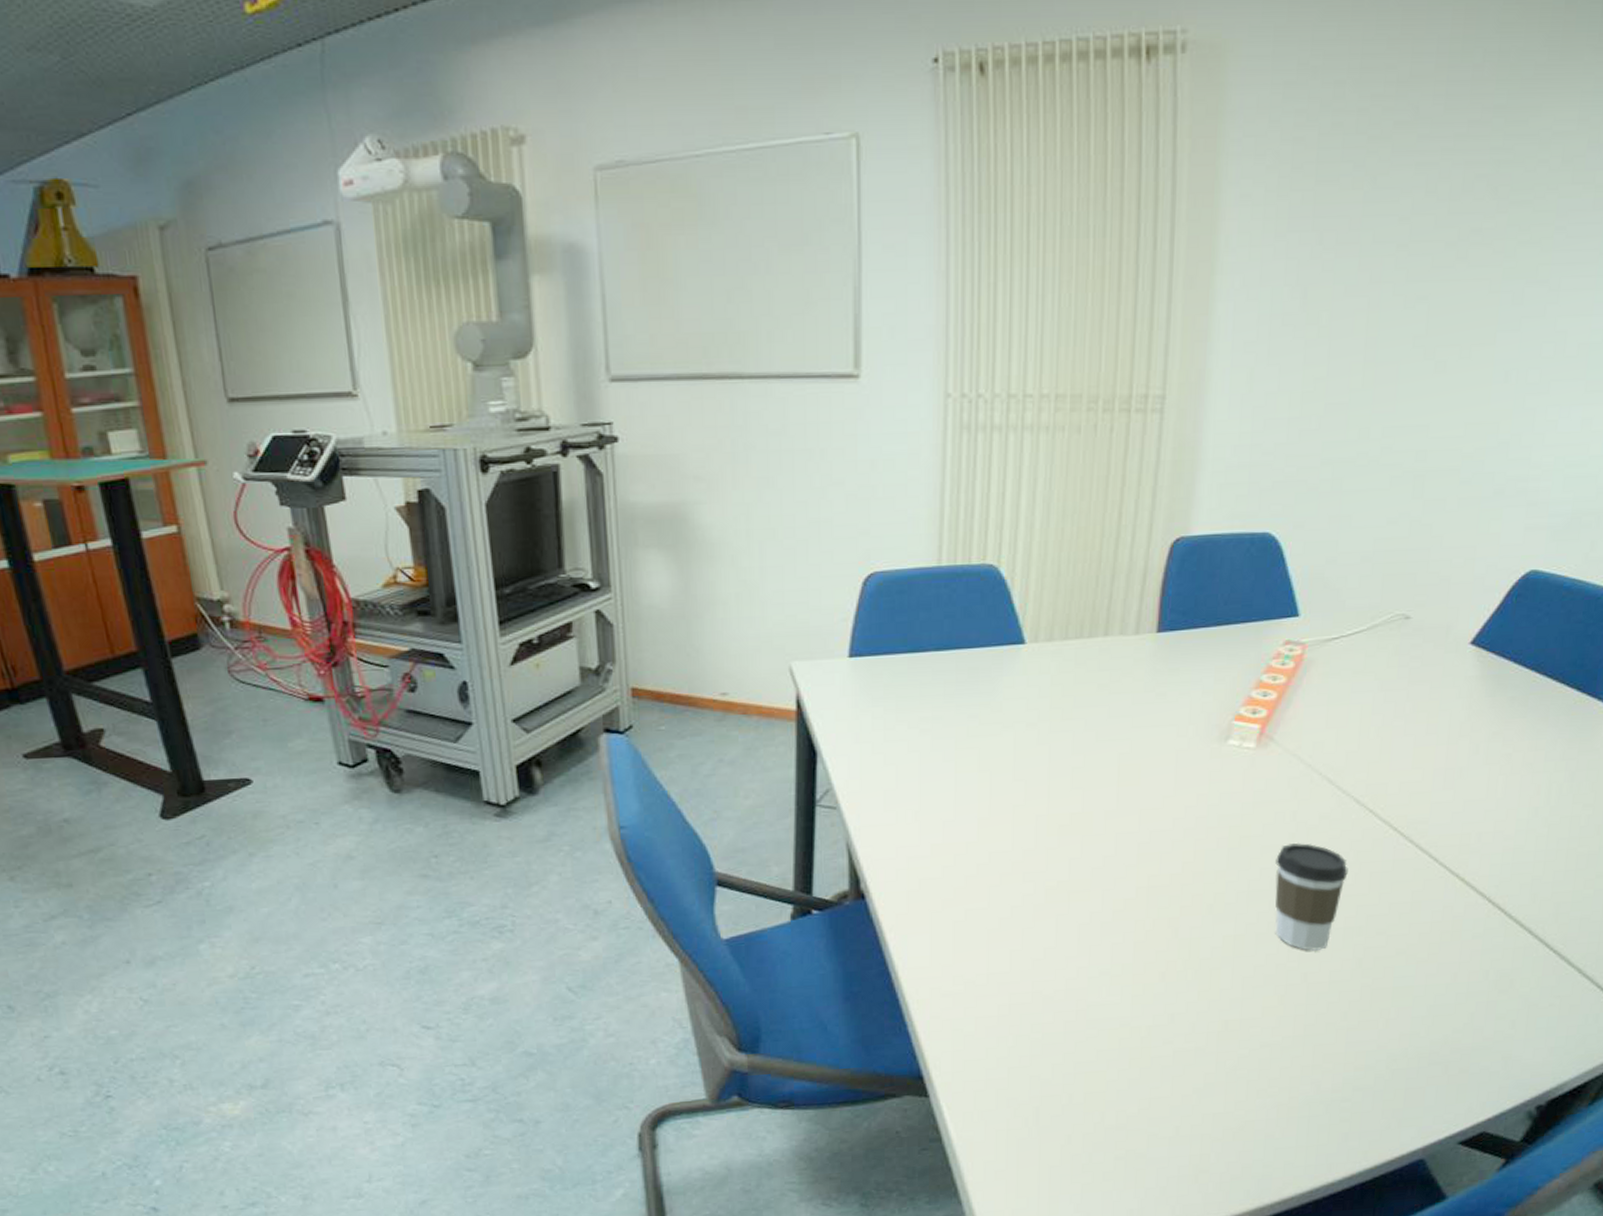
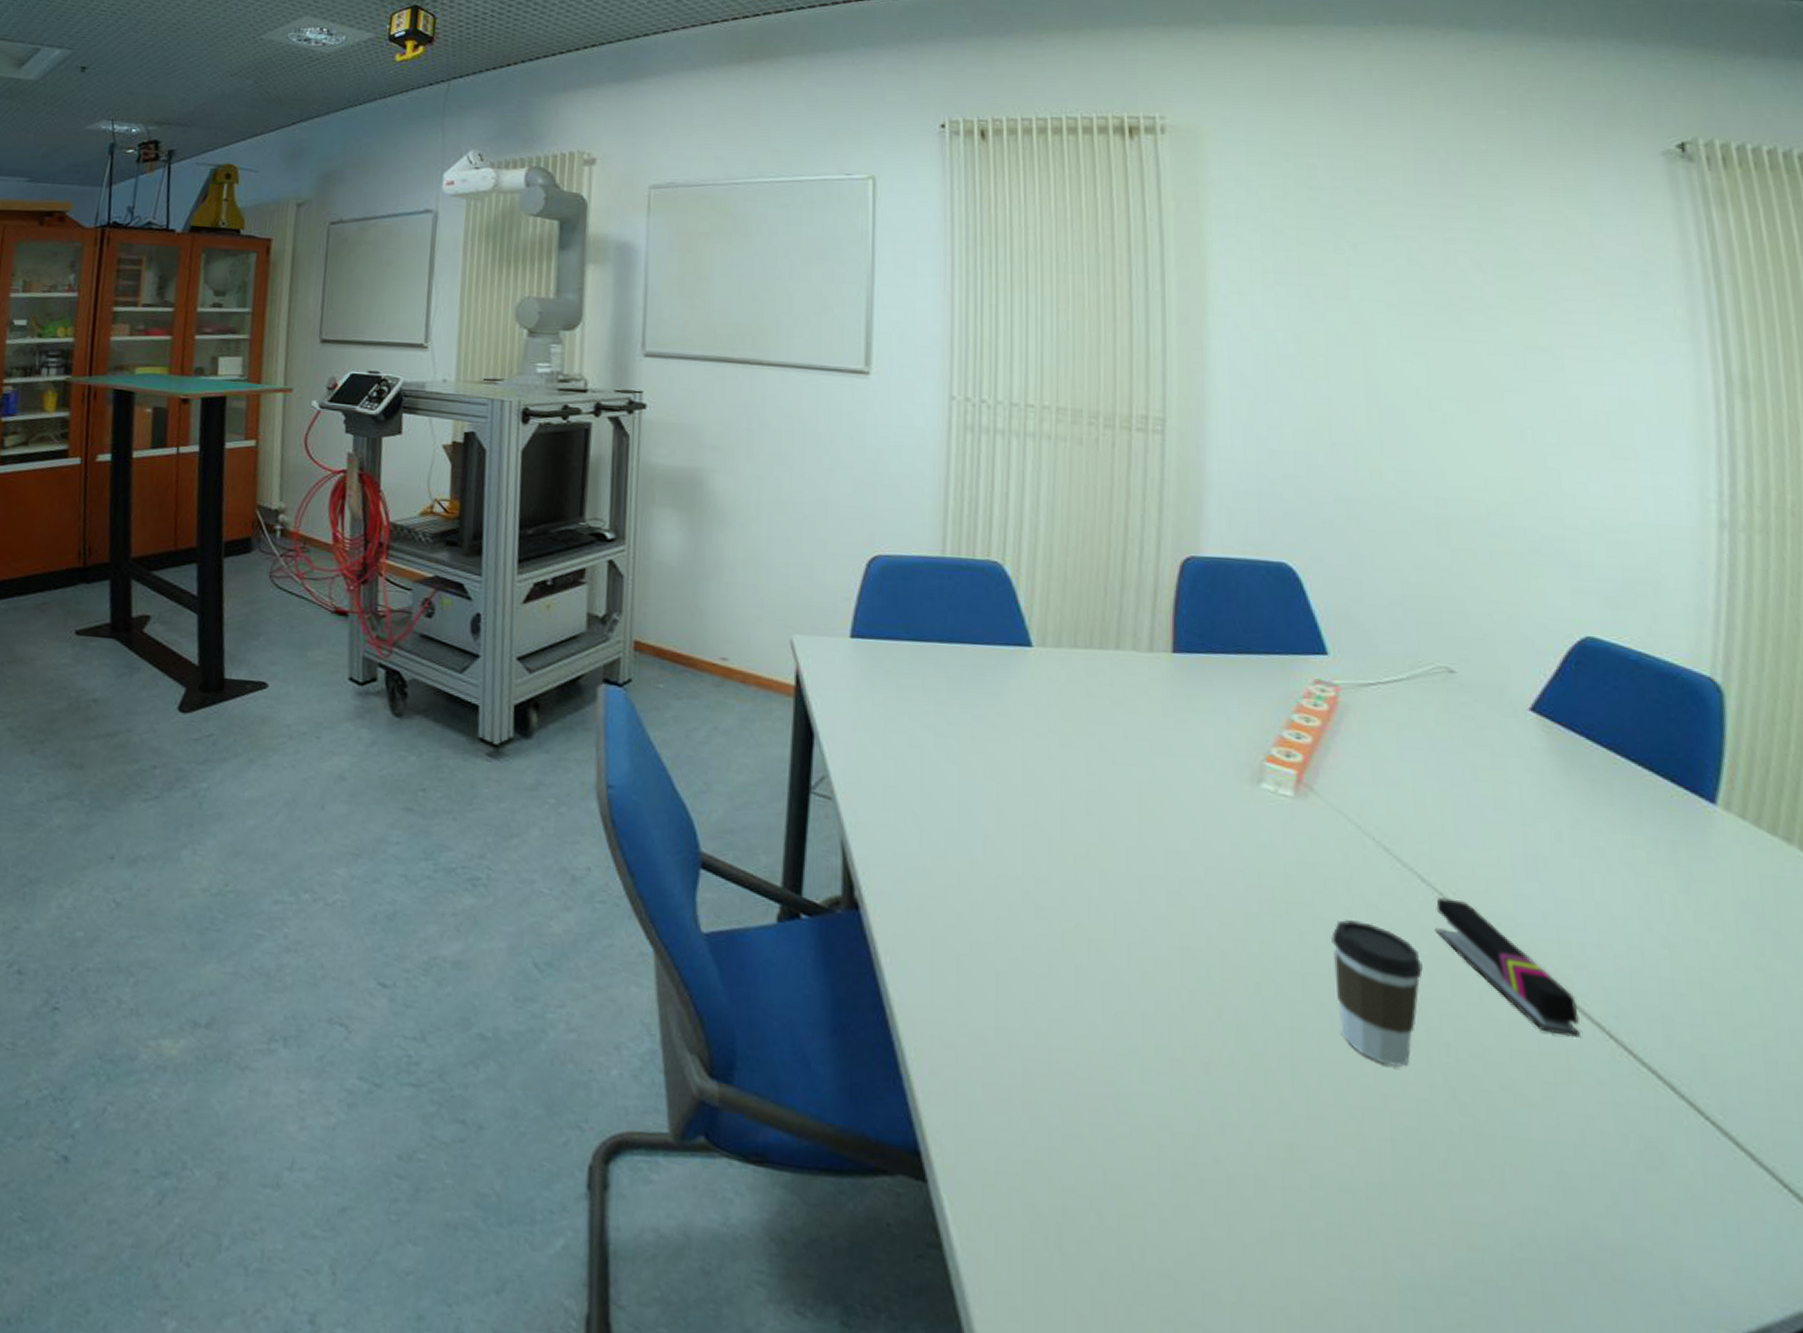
stapler: none [1361,813,1468,907] -> present [1434,897,1580,1039]

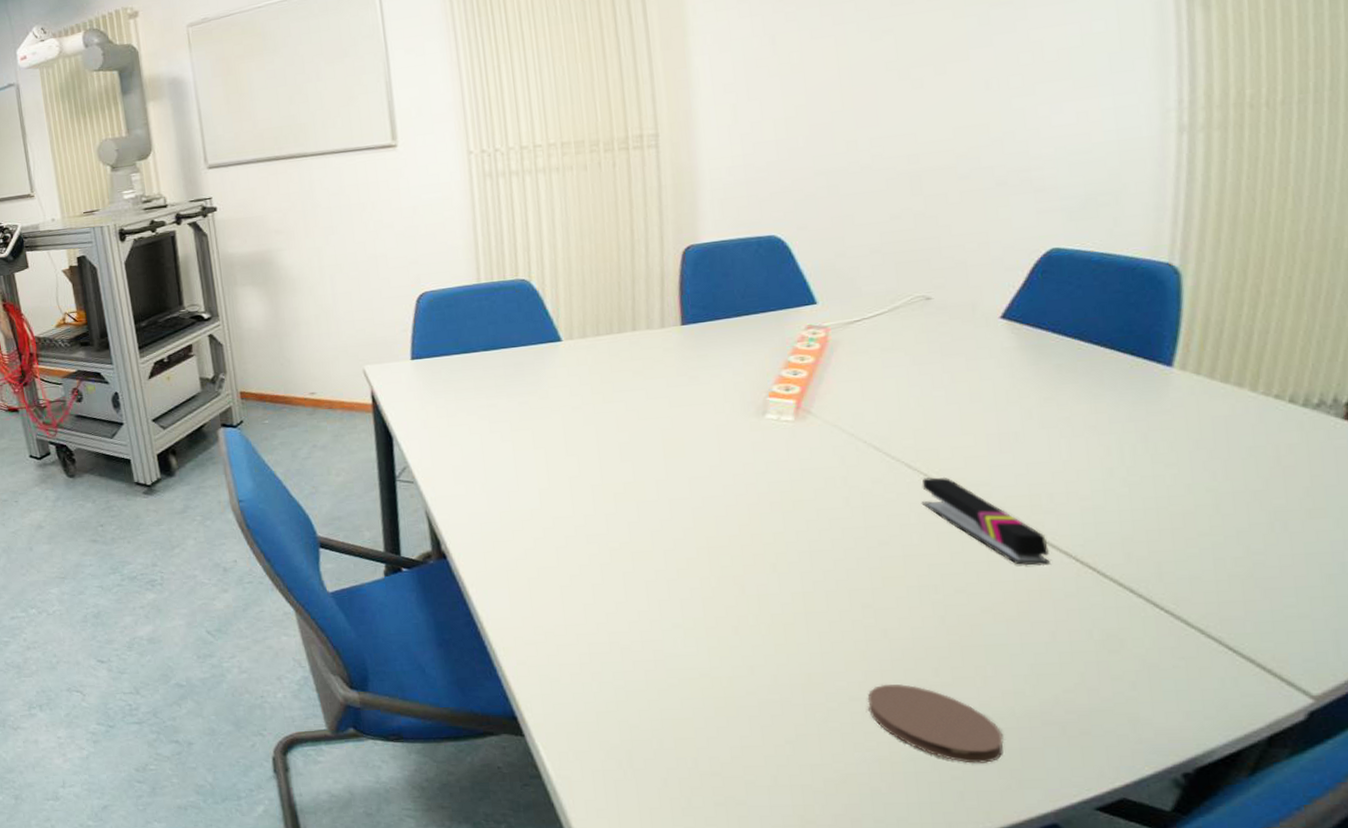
coffee cup: present [1331,919,1423,1067] -> none [833,505,912,608]
coaster: none [1360,1172,1522,1308] -> present [867,684,1004,764]

